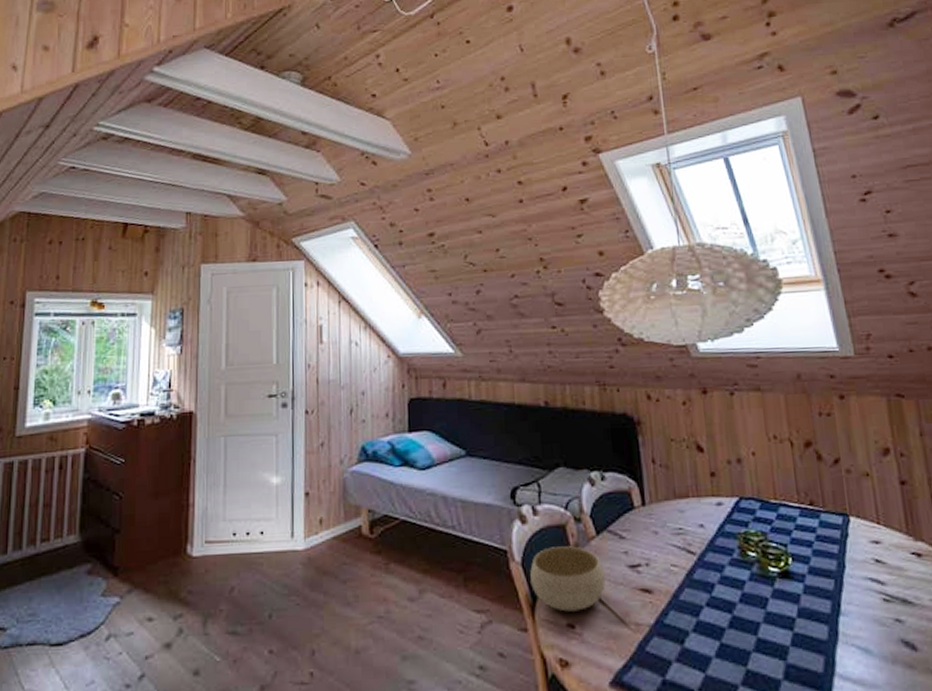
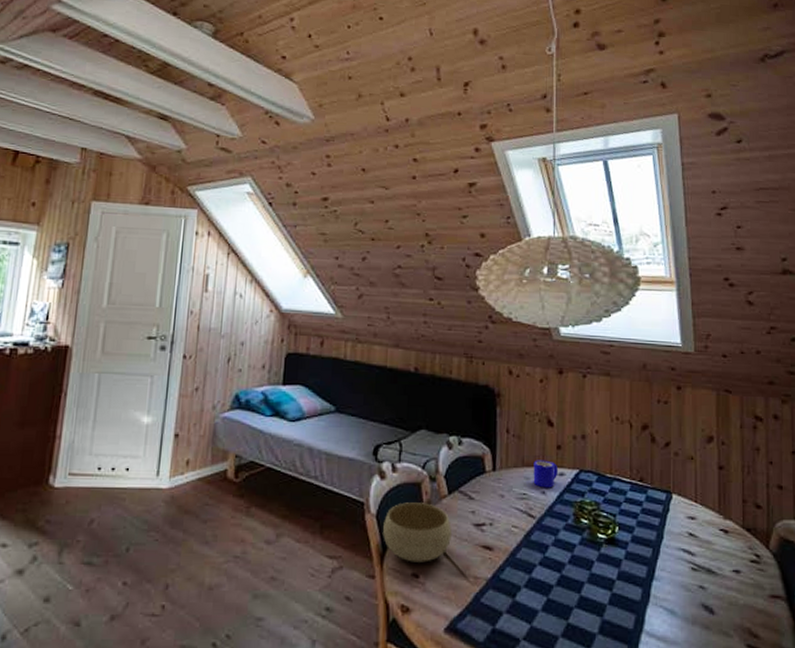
mug: none [686,489,716,521] -> present [533,460,559,488]

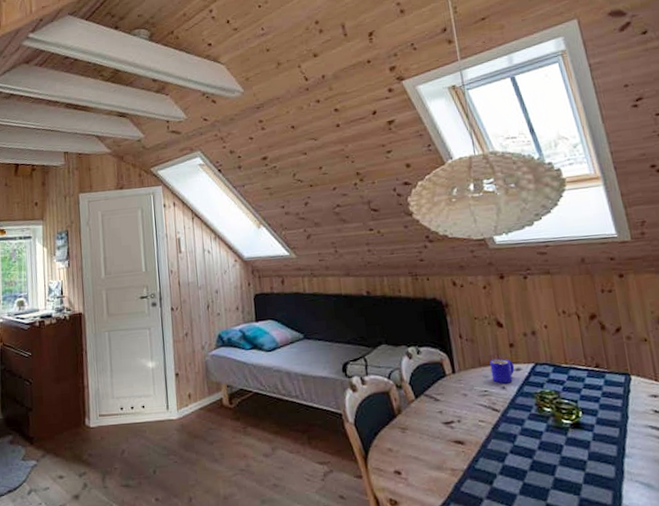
bowl: present [383,502,452,563] -> none [362,408,425,461]

